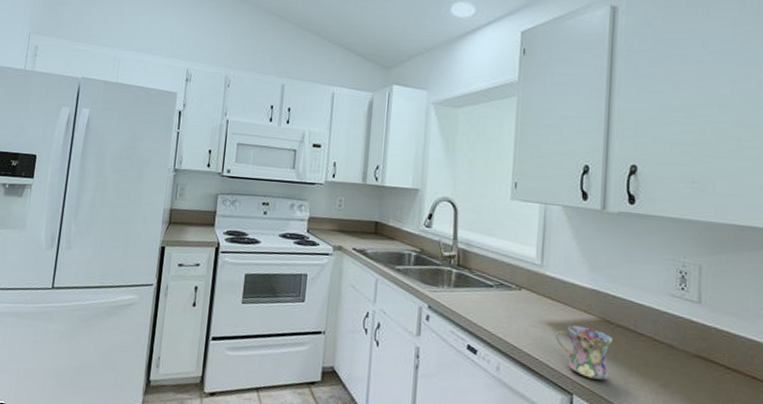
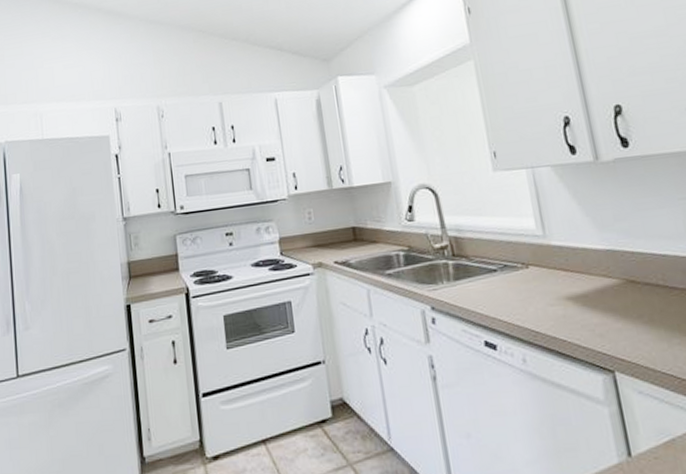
mug: present [556,325,613,380] -> none [578,293,649,350]

